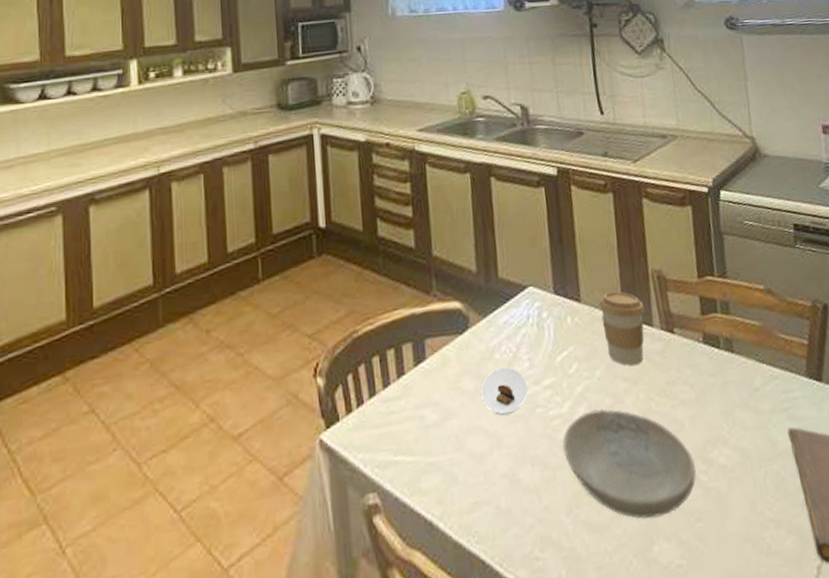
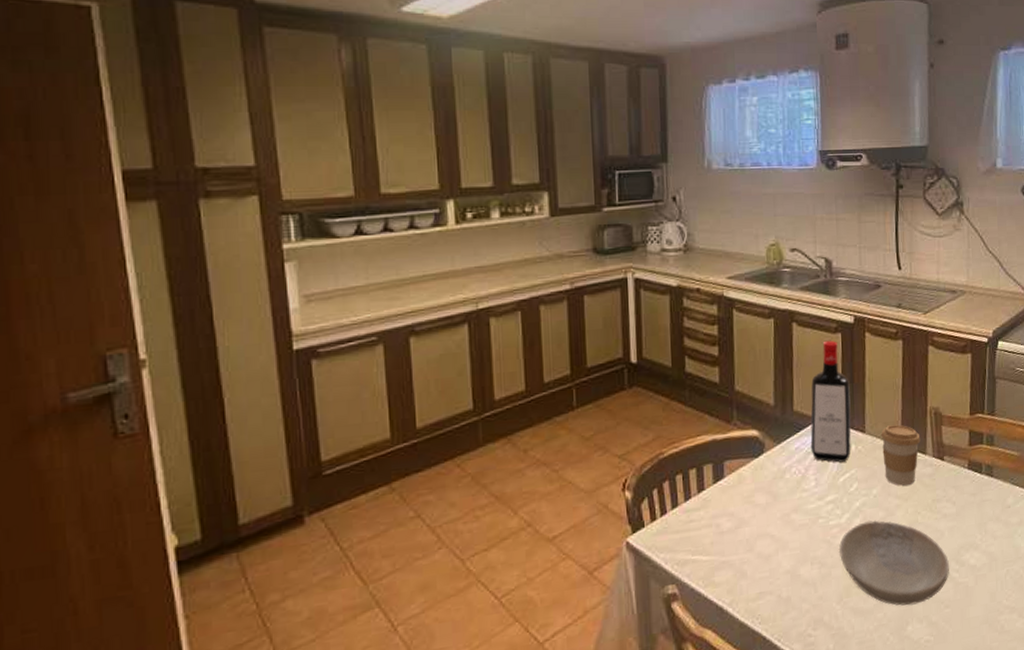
saucer: present [480,366,528,416] -> none [771,485,813,525]
liquor bottle: none [516,195,567,339] -> present [810,340,851,463]

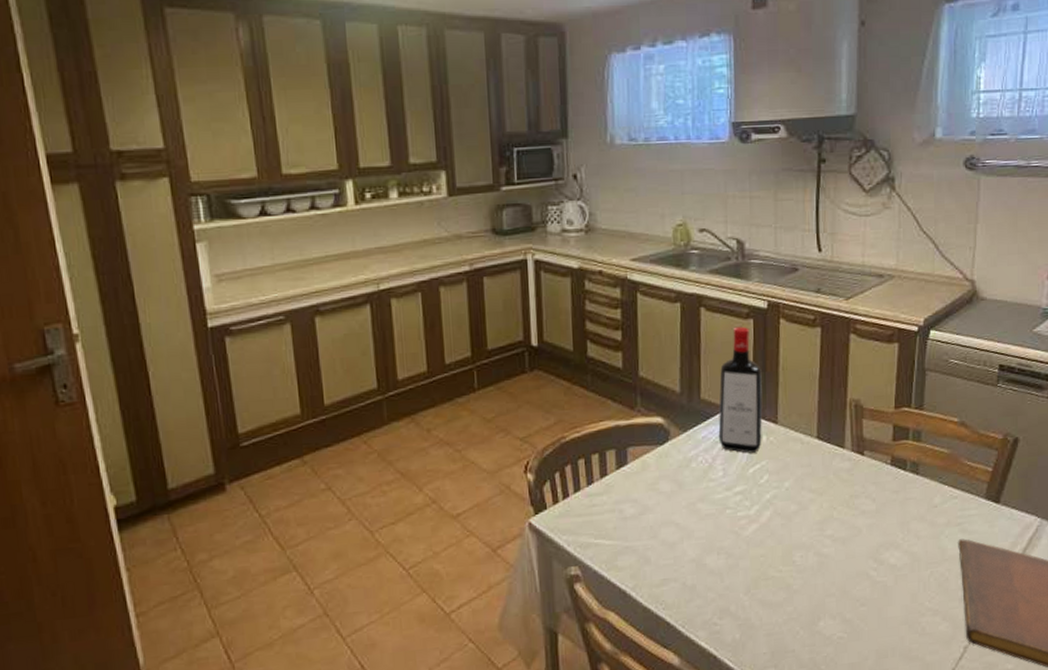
bowl: present [838,520,950,606] -> none [746,513,868,601]
coffee cup: present [880,424,921,486] -> none [794,416,839,480]

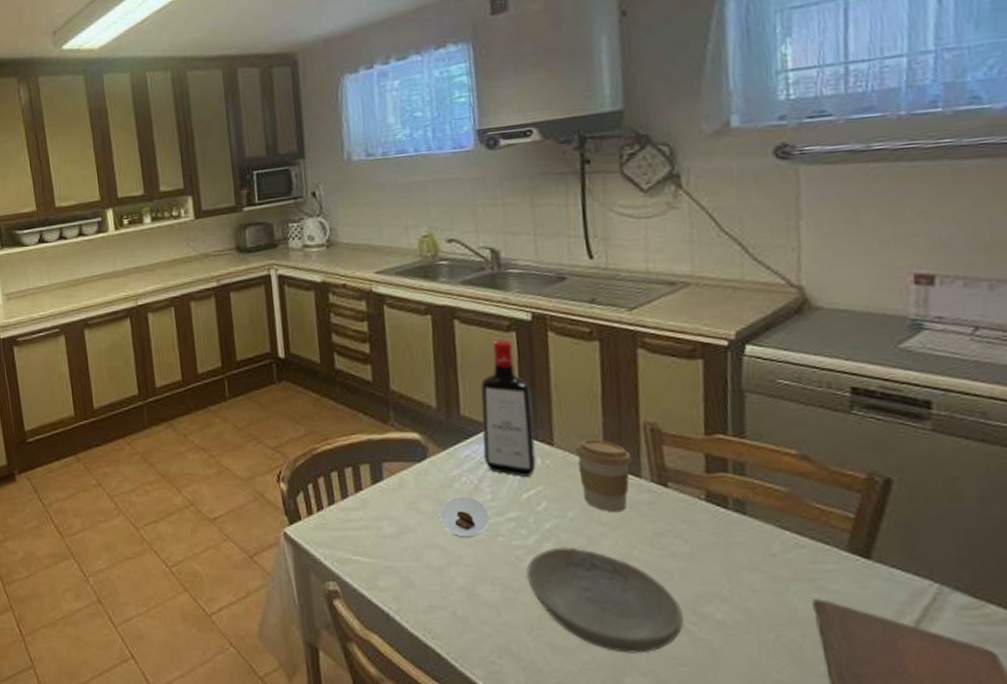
saucer: none [676,474,720,514] -> present [439,496,490,539]
bowl: none [746,513,868,601] -> present [525,547,685,654]
coffee cup: none [794,416,839,480] -> present [575,439,632,511]

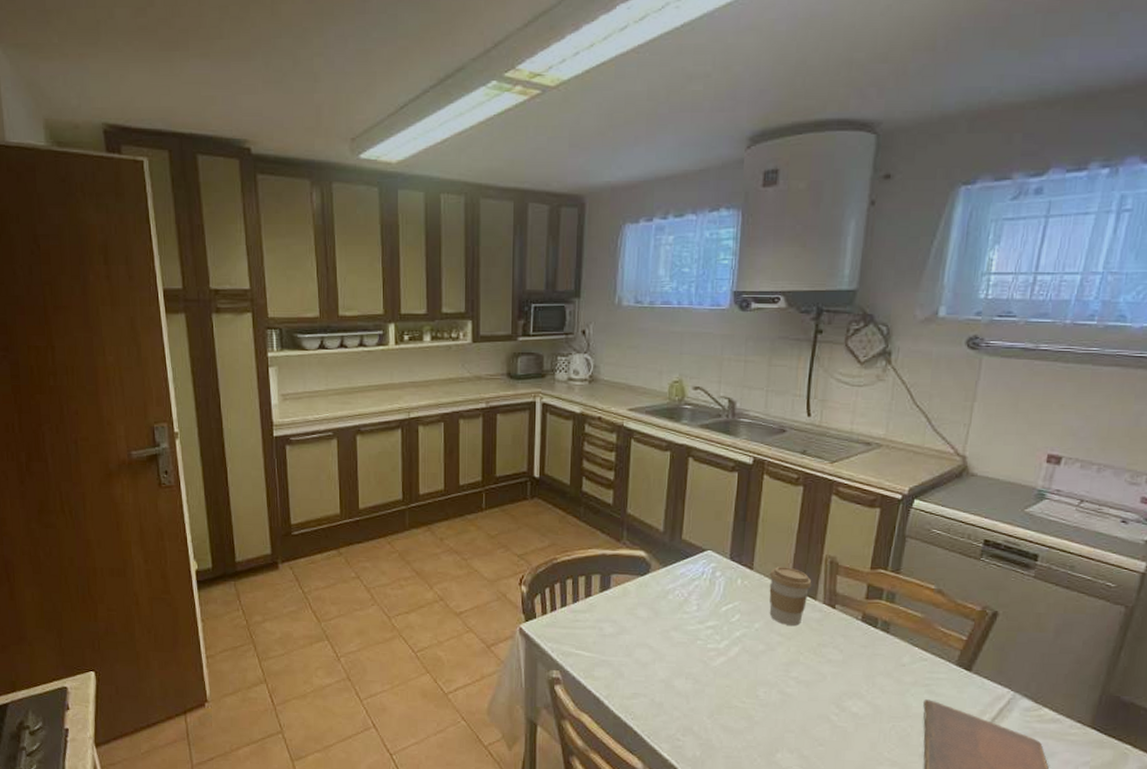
saucer: present [439,496,490,539] -> none [652,606,693,641]
liquor bottle: present [480,339,536,477] -> none [695,478,742,593]
bowl: present [525,547,685,654] -> none [714,651,829,736]

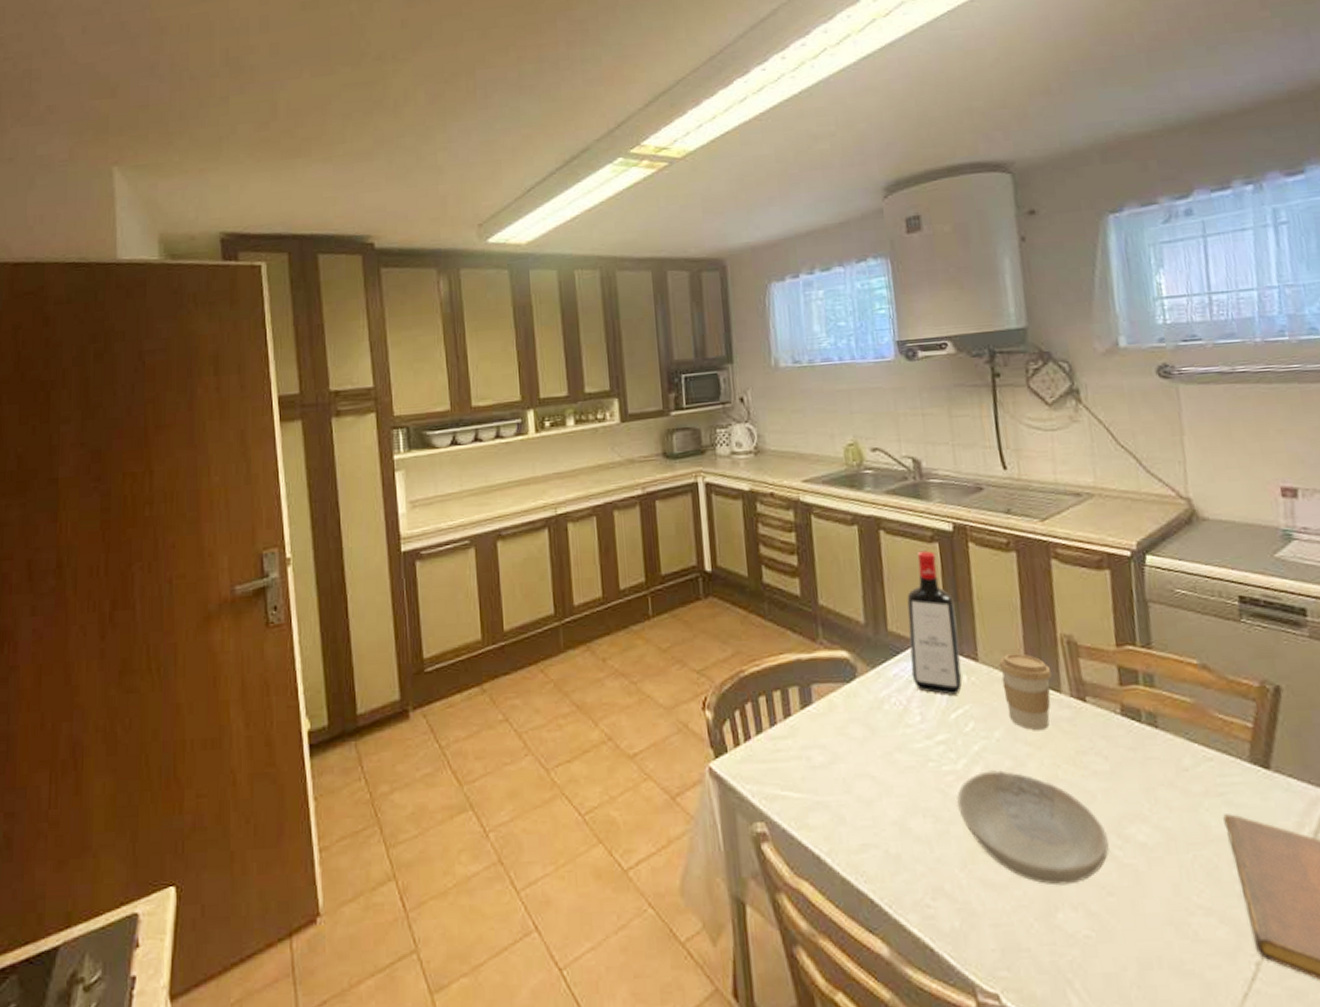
liquor bottle: none [695,478,742,593] -> present [906,550,963,695]
bowl: none [714,651,829,736] -> present [956,770,1110,886]

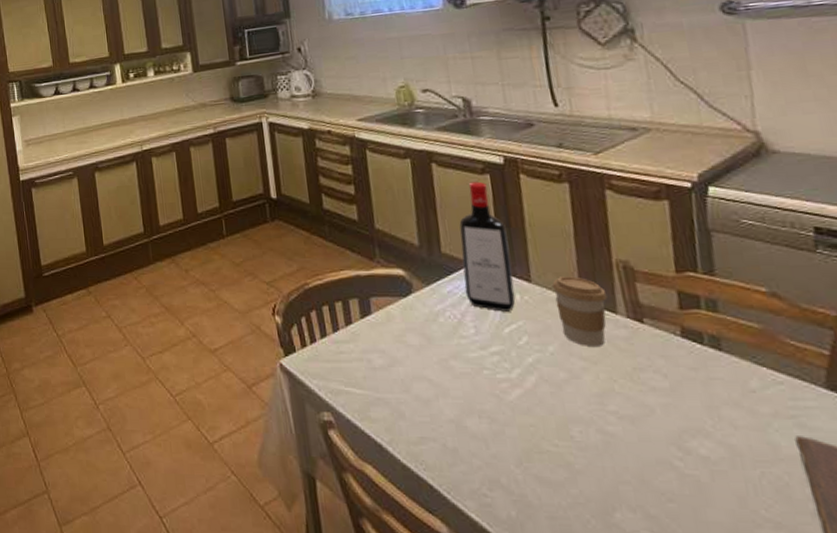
bowl: present [956,770,1110,886] -> none [511,381,669,489]

